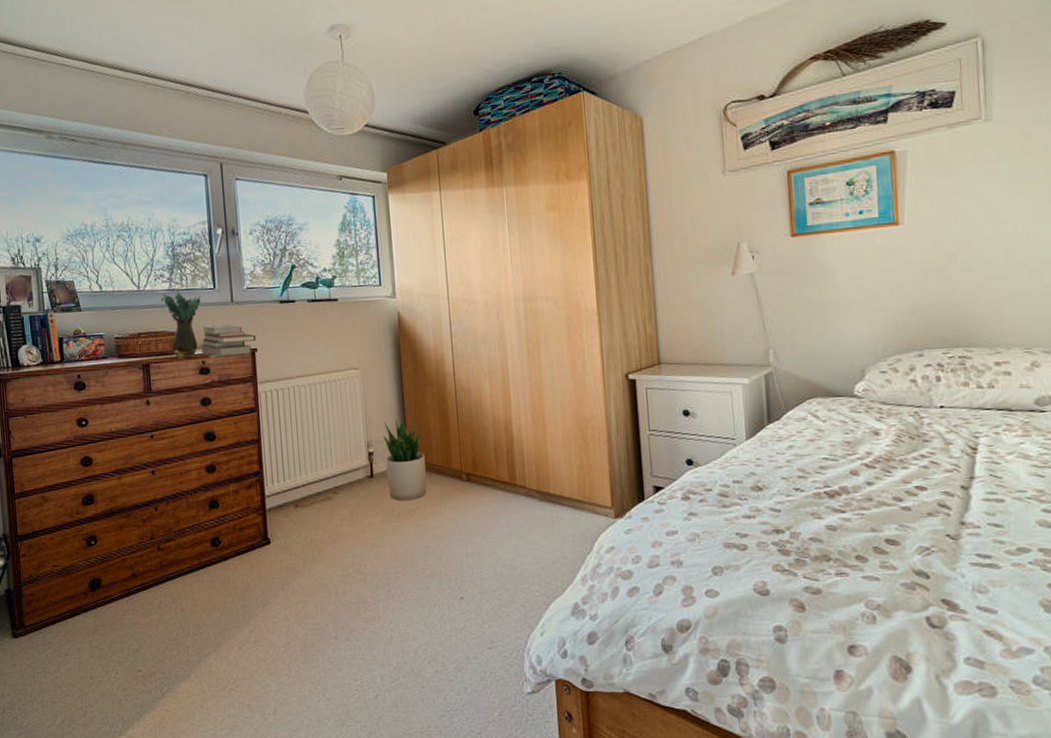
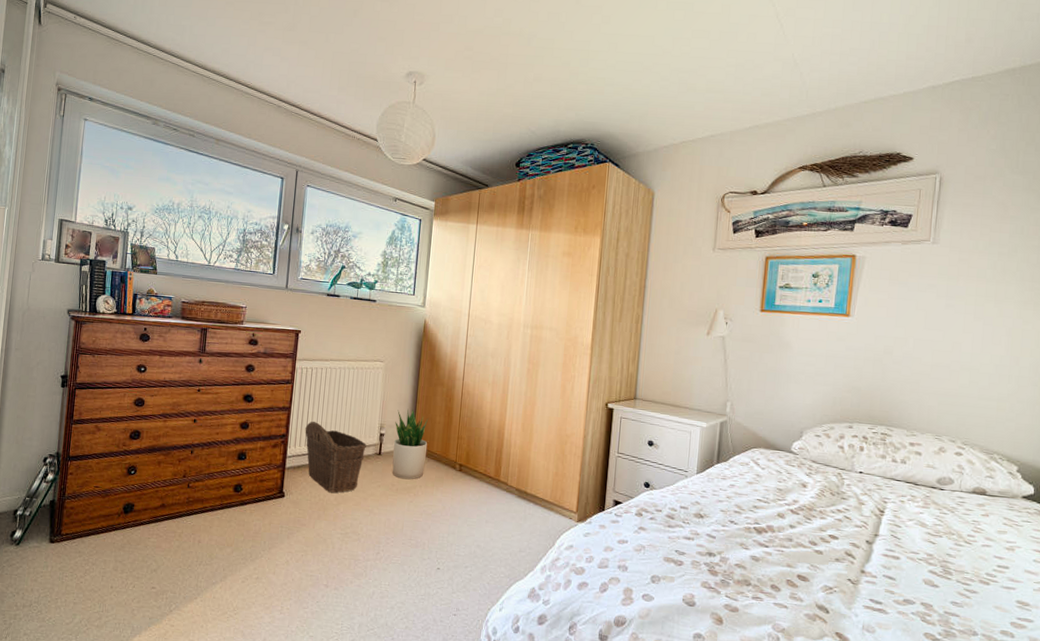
vase: present [161,291,201,360] -> none [226,271,260,331]
books: present [200,324,257,358] -> none [253,303,302,335]
wicker basket: none [281,450,355,531] -> present [305,421,367,494]

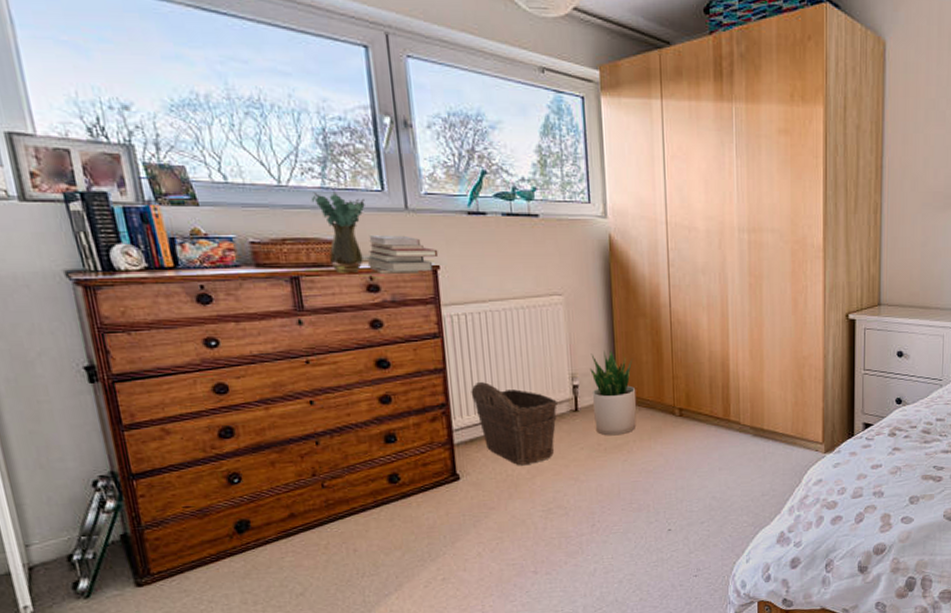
vase: none [226,271,260,331] -> present [311,190,365,274]
books: none [253,303,302,335] -> present [366,234,439,274]

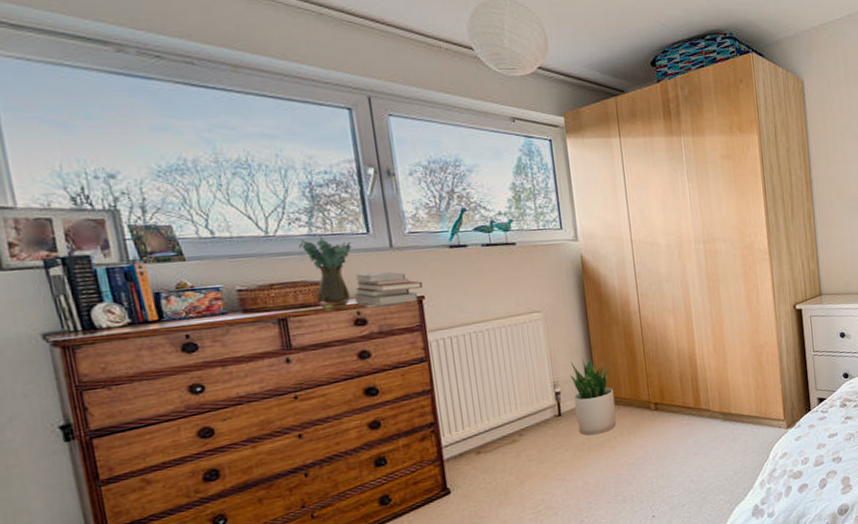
wicker basket: present [471,381,557,466] -> none [458,398,542,474]

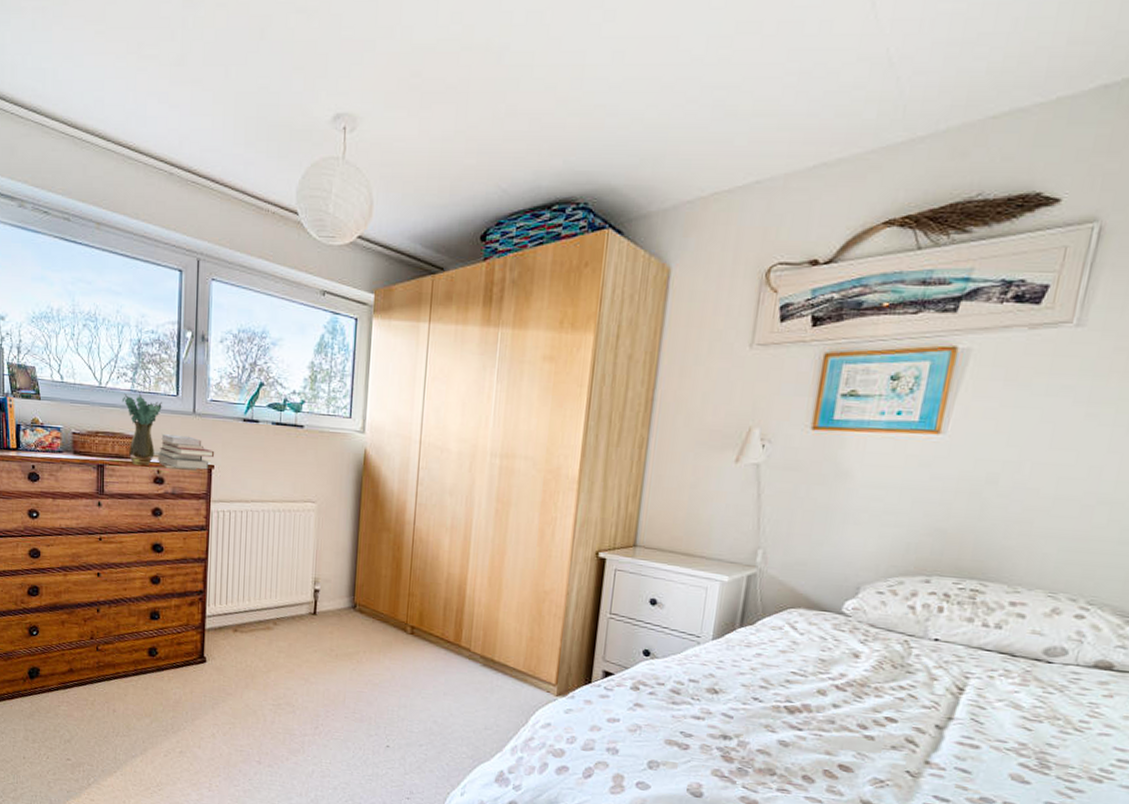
planter: present [570,357,617,436] -> none [329,559,373,644]

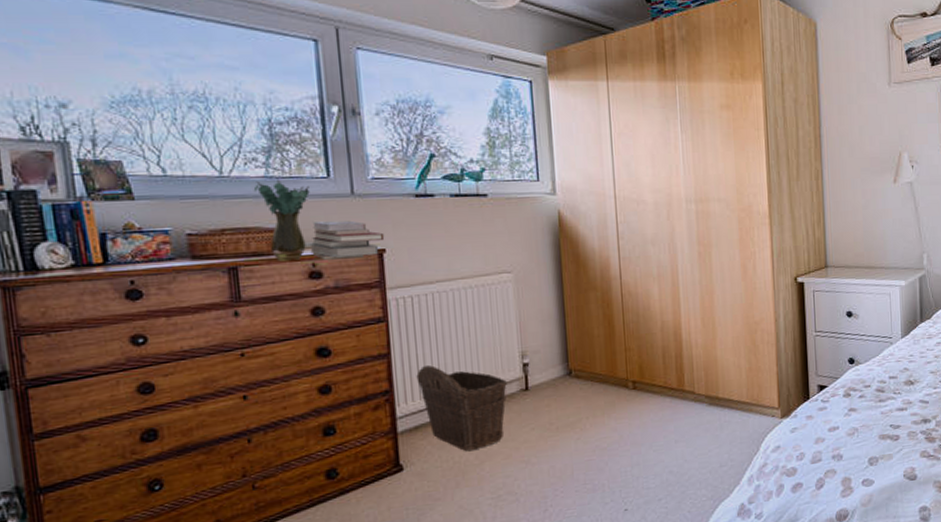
wicker basket: none [225,574,299,659] -> present [416,364,507,452]

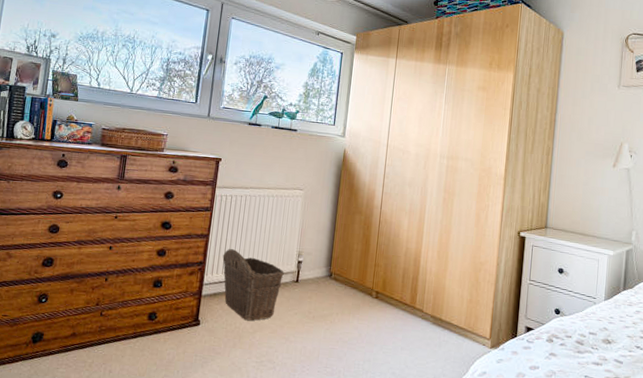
vase: present [253,179,310,262] -> none [148,99,183,158]
books: present [309,220,385,260] -> none [173,131,223,162]

